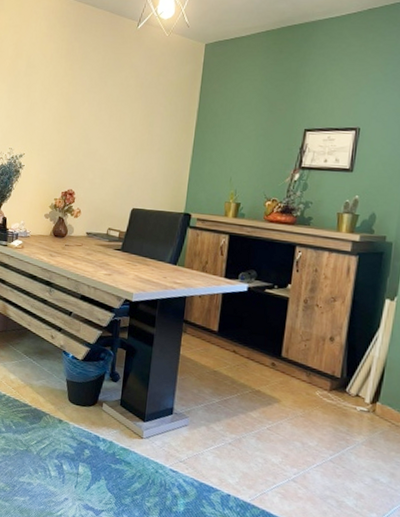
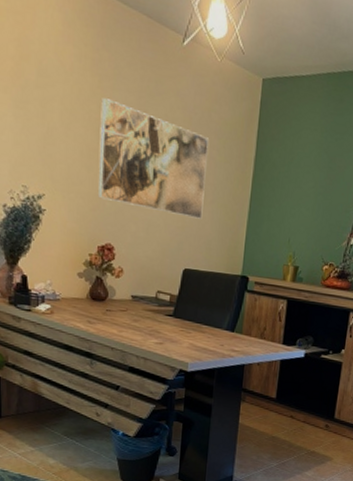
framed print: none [64,77,157,165] -> present [97,98,208,219]

